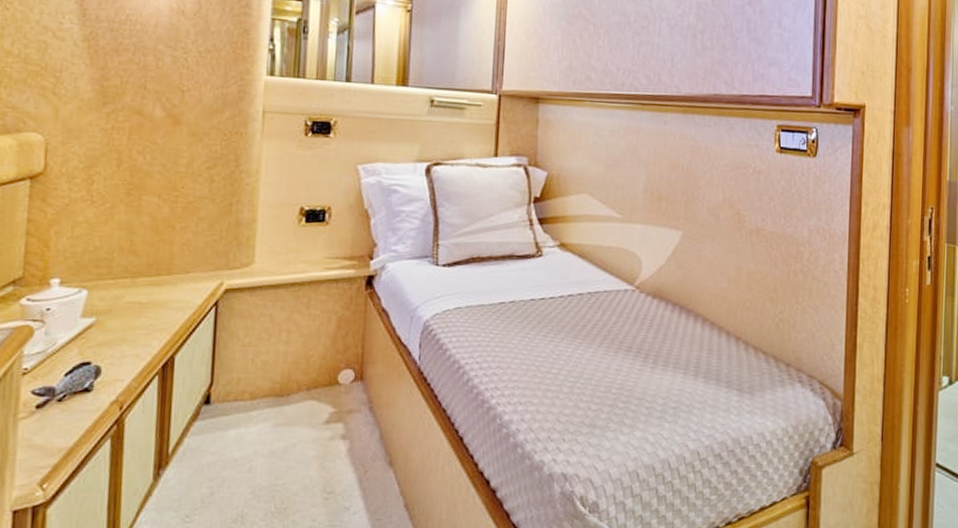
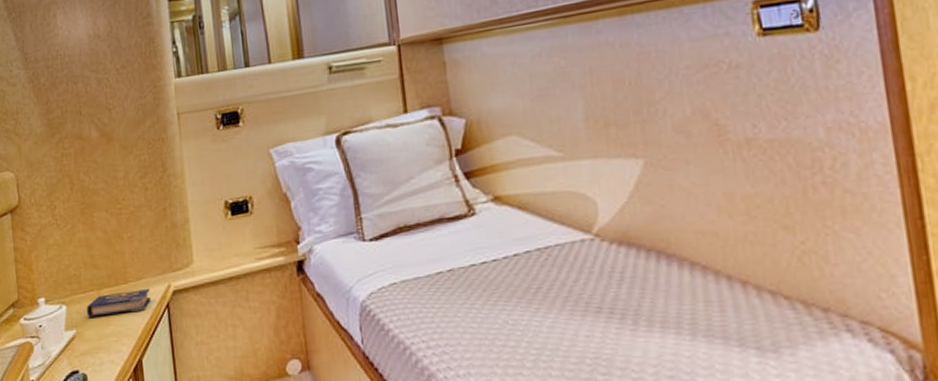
book: none [113,282,198,307] -> present [86,288,152,317]

